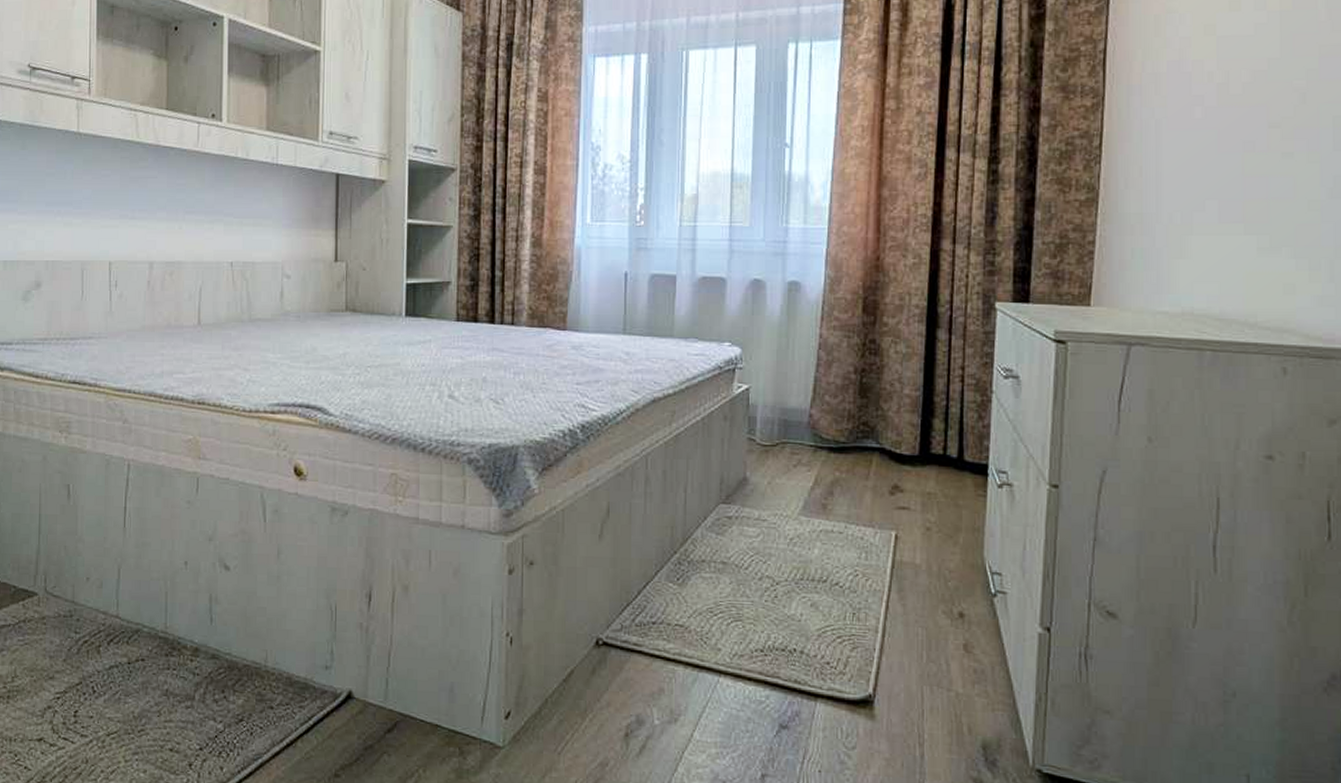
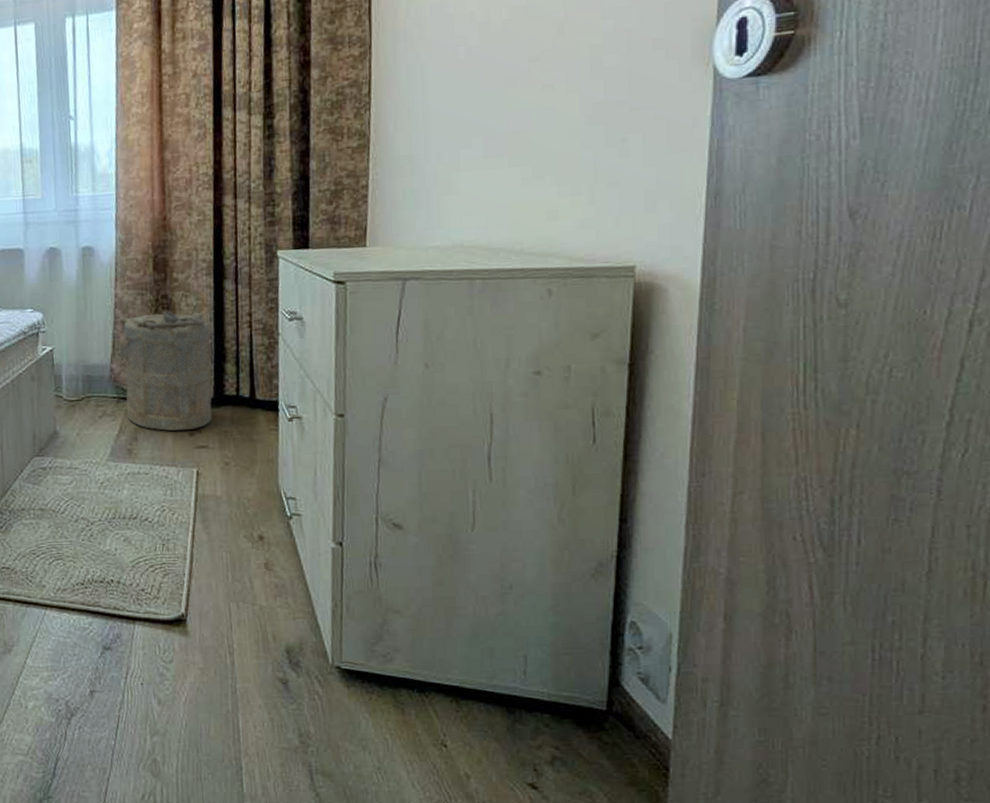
laundry hamper: none [818,356,919,488] -> present [117,310,213,431]

